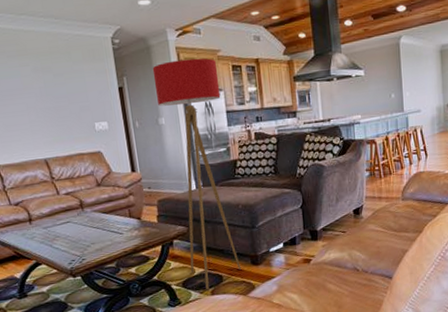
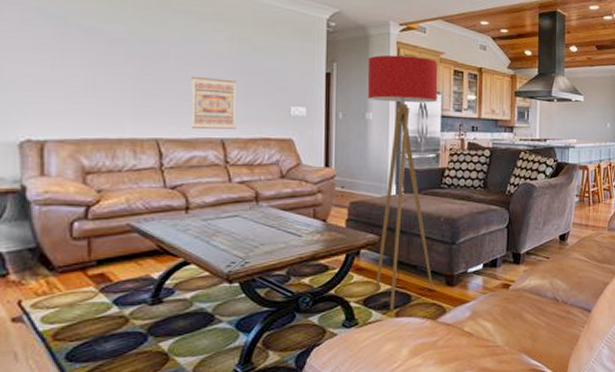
wall art: none [12,107,55,153] -> present [191,77,237,129]

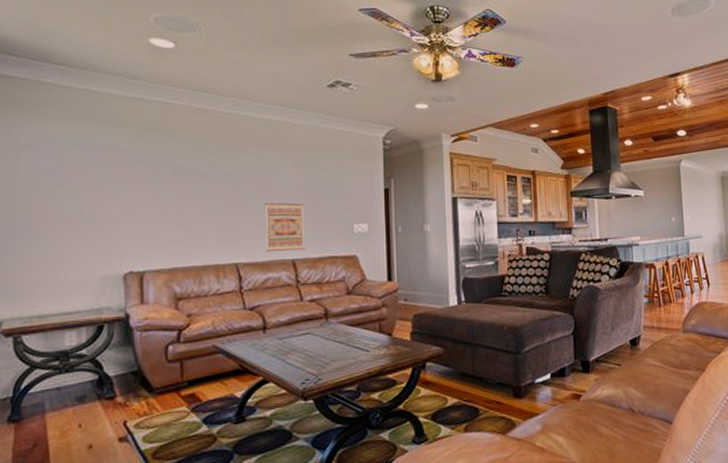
floor lamp: present [367,54,439,311] -> none [423,165,500,426]

